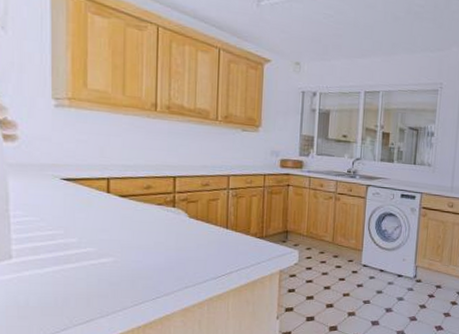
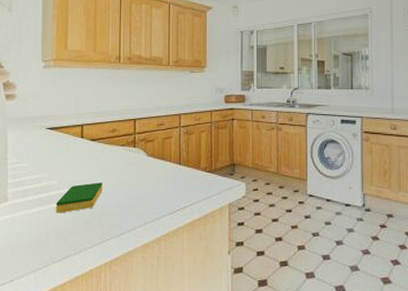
dish sponge: none [75,242,135,274] -> present [55,182,102,213]

